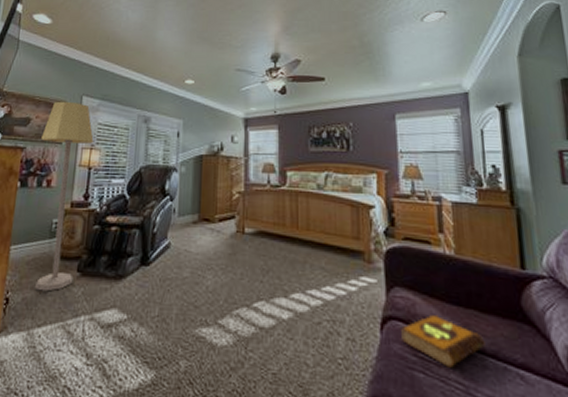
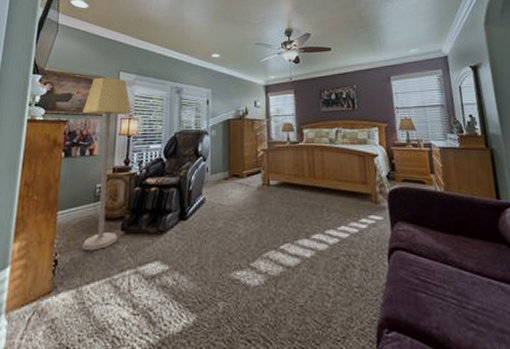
hardback book: present [399,314,485,368] -> none [403,242,473,286]

